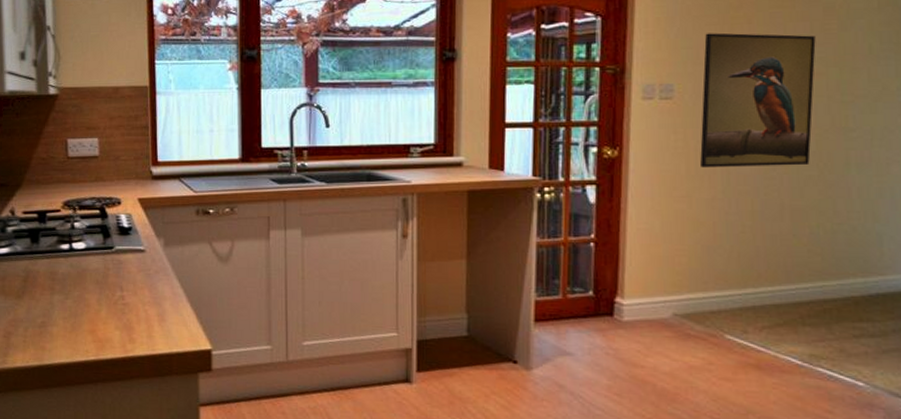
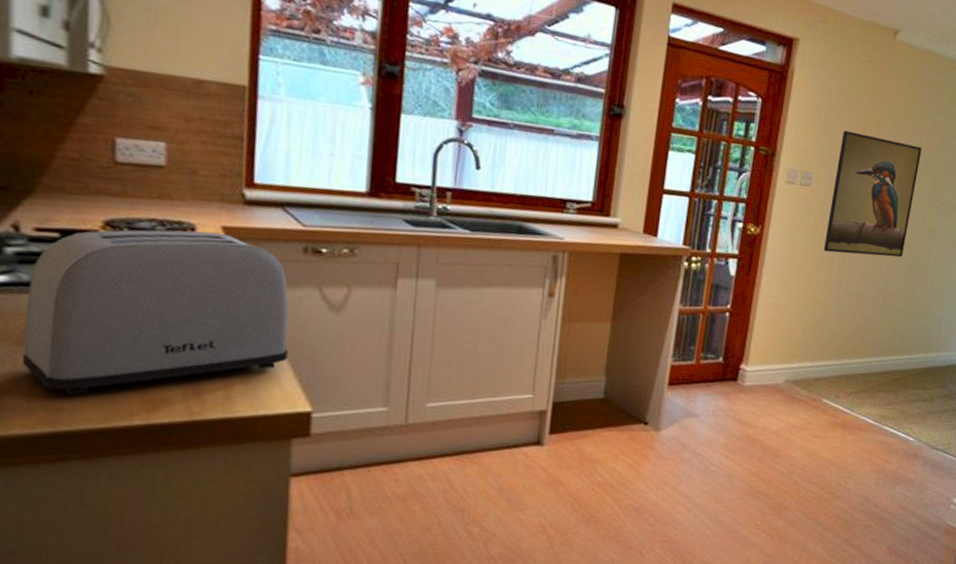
toaster: none [20,203,191,337] -> present [23,229,289,395]

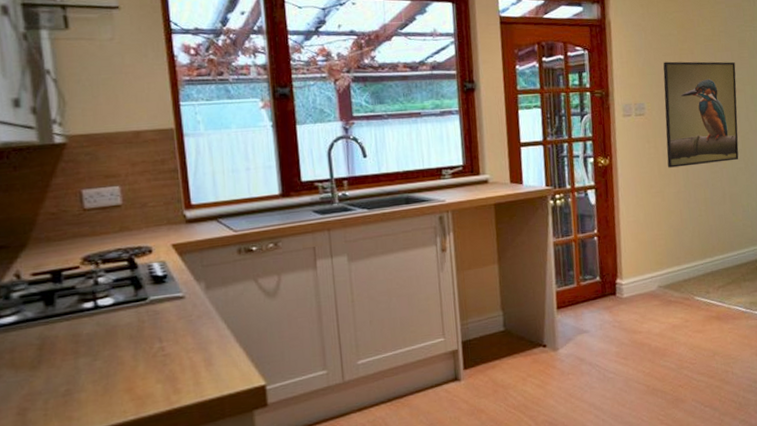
toaster: present [23,229,289,395] -> none [33,249,239,404]

